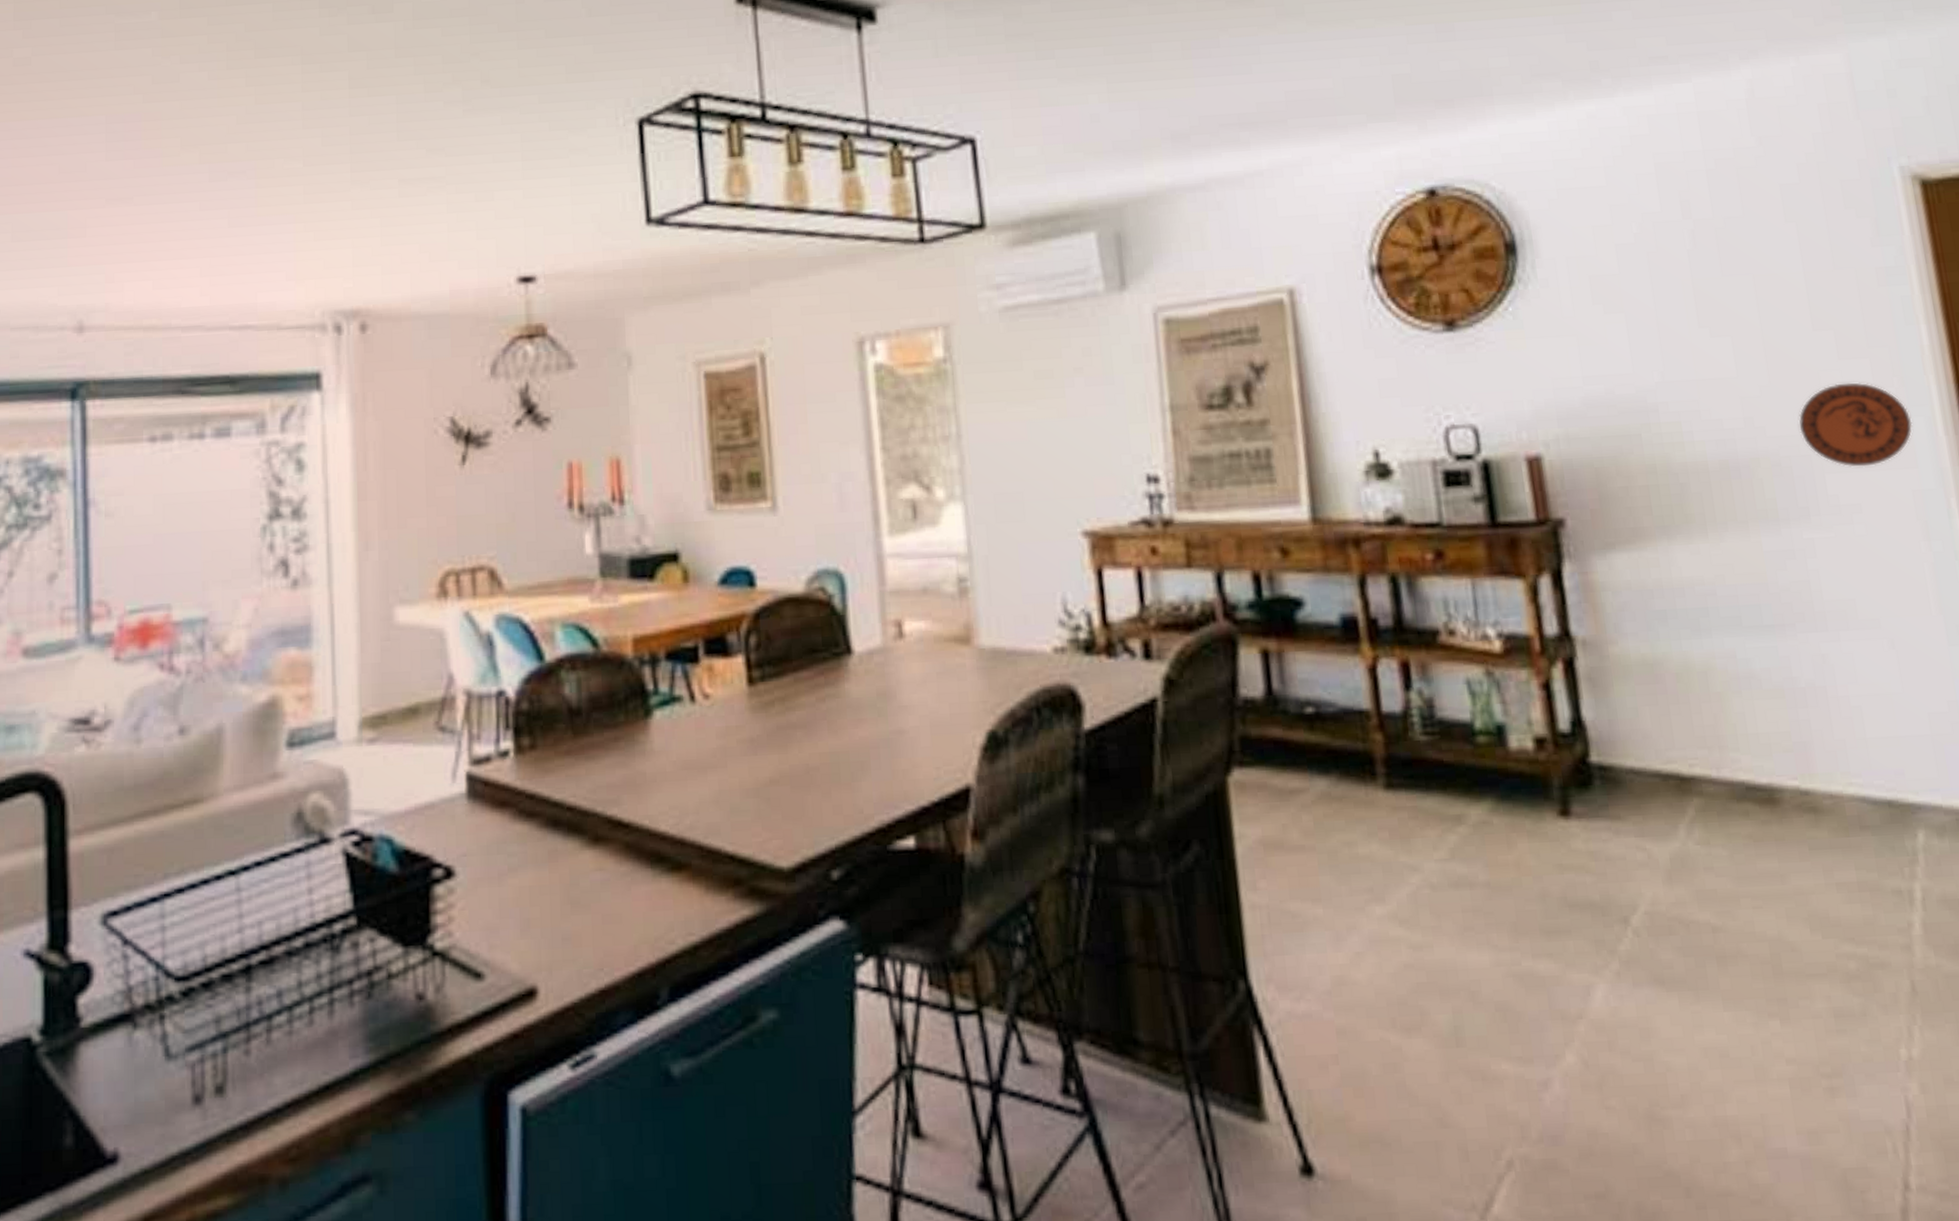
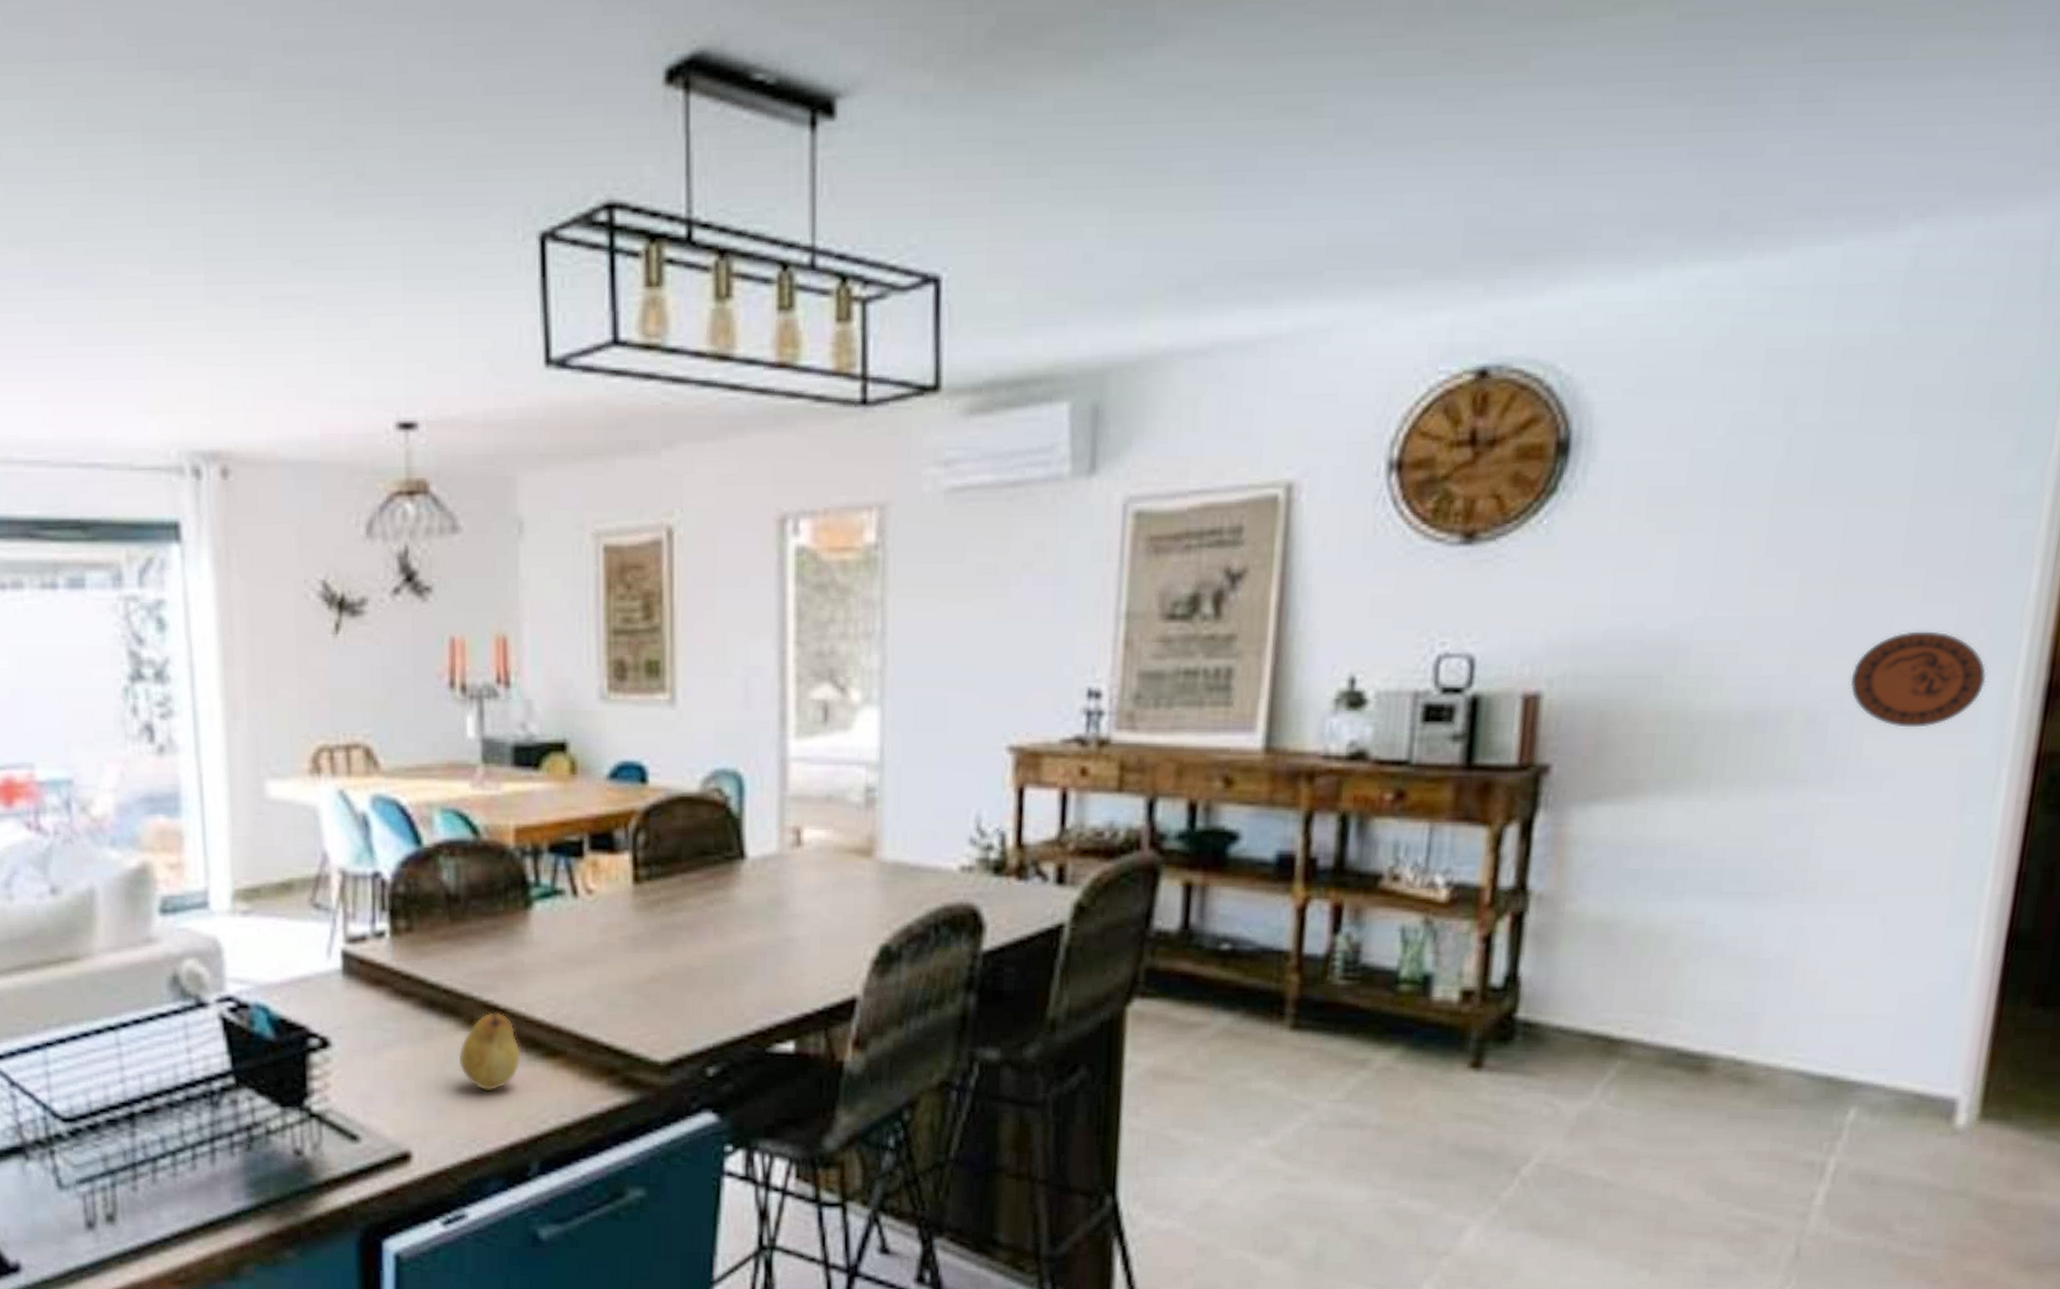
fruit: none [583,826,647,914] -> present [458,1011,522,1092]

